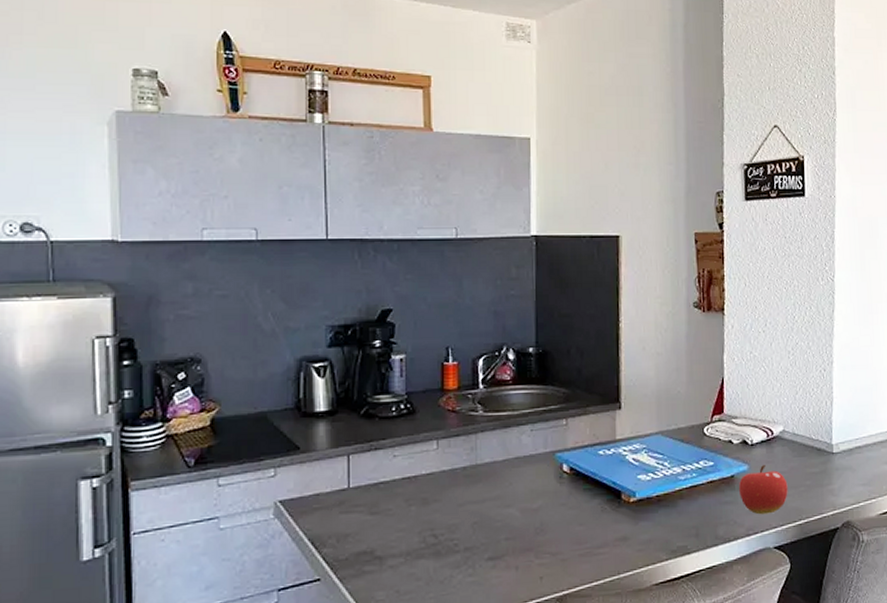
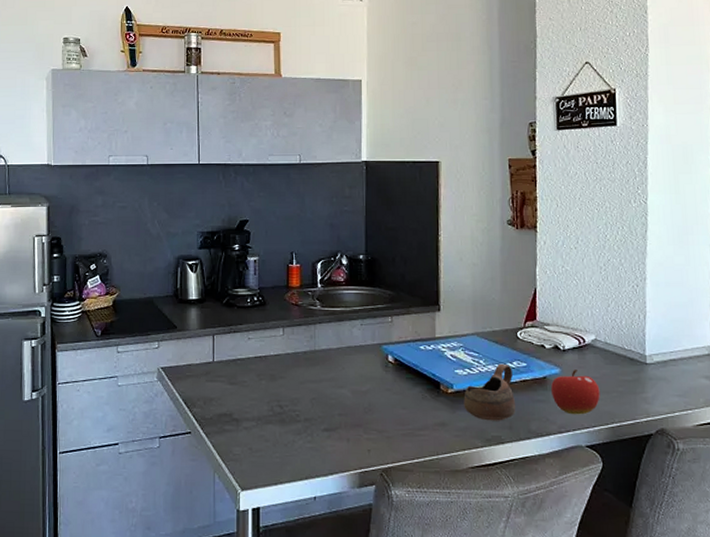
cup: none [647,464,702,530] -> present [463,363,515,421]

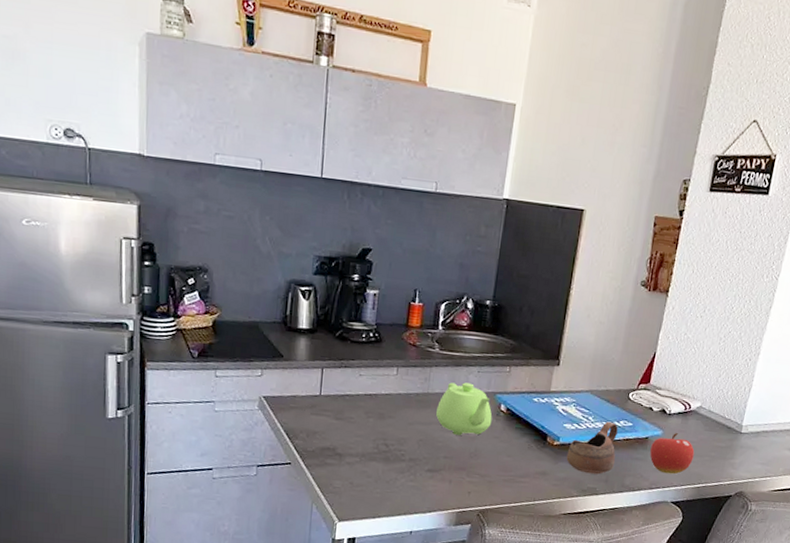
teapot: none [326,337,382,390] -> present [436,382,492,435]

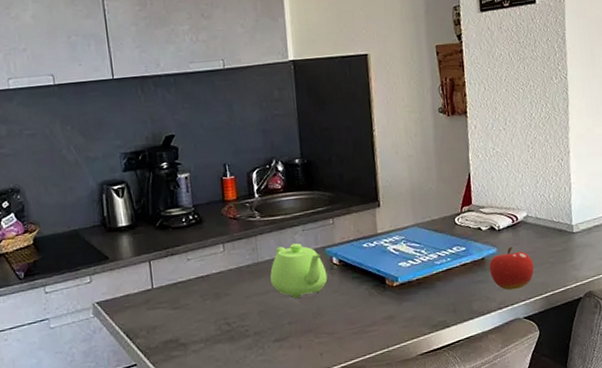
cup: present [566,421,618,475] -> none [408,250,458,308]

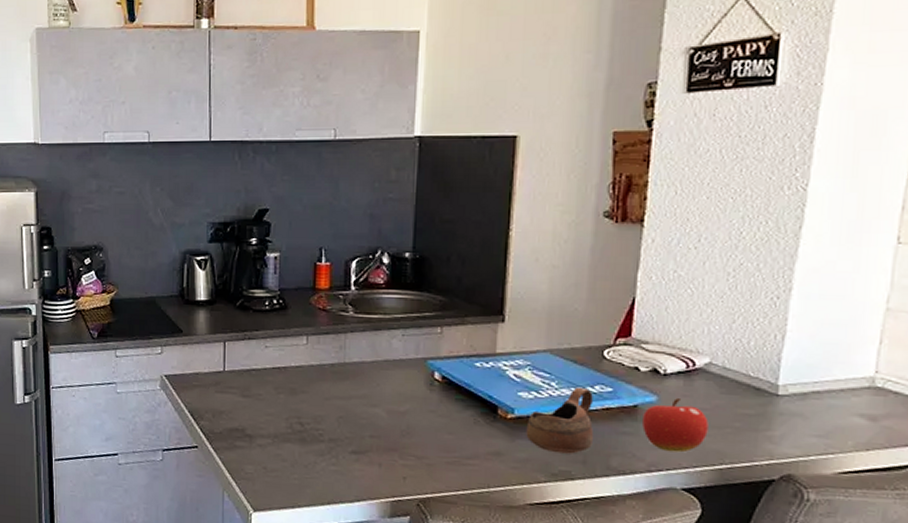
teapot: present [270,243,328,298] -> none [356,348,425,410]
cup: none [408,250,458,308] -> present [526,387,593,454]

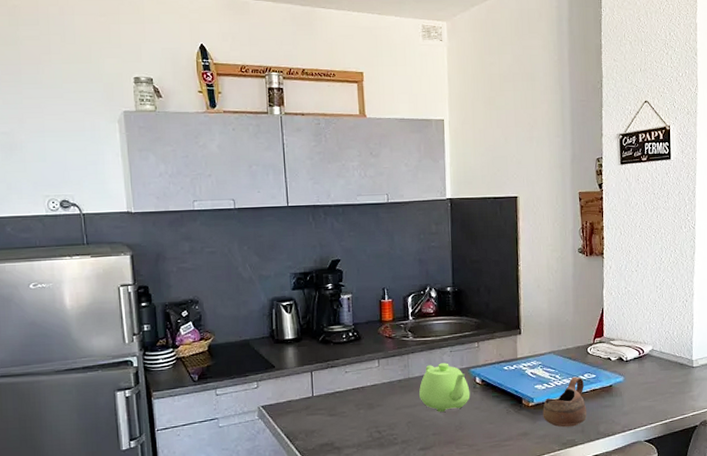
teapot: none [356,348,425,410] -> present [419,363,470,412]
fruit: present [642,398,709,453] -> none [616,377,656,416]

